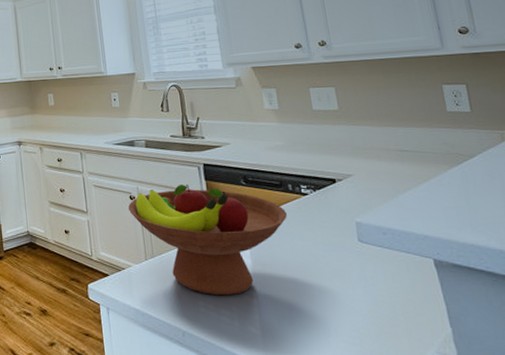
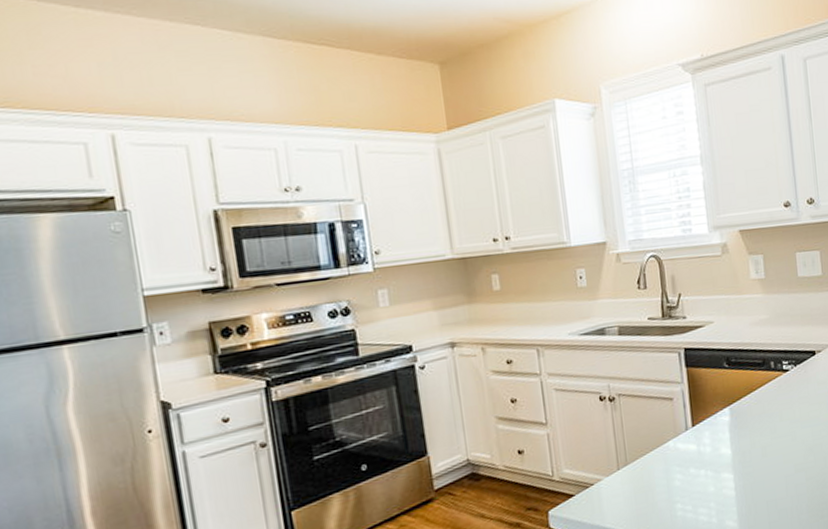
fruit bowl: present [128,184,288,296] -> none [598,374,769,496]

